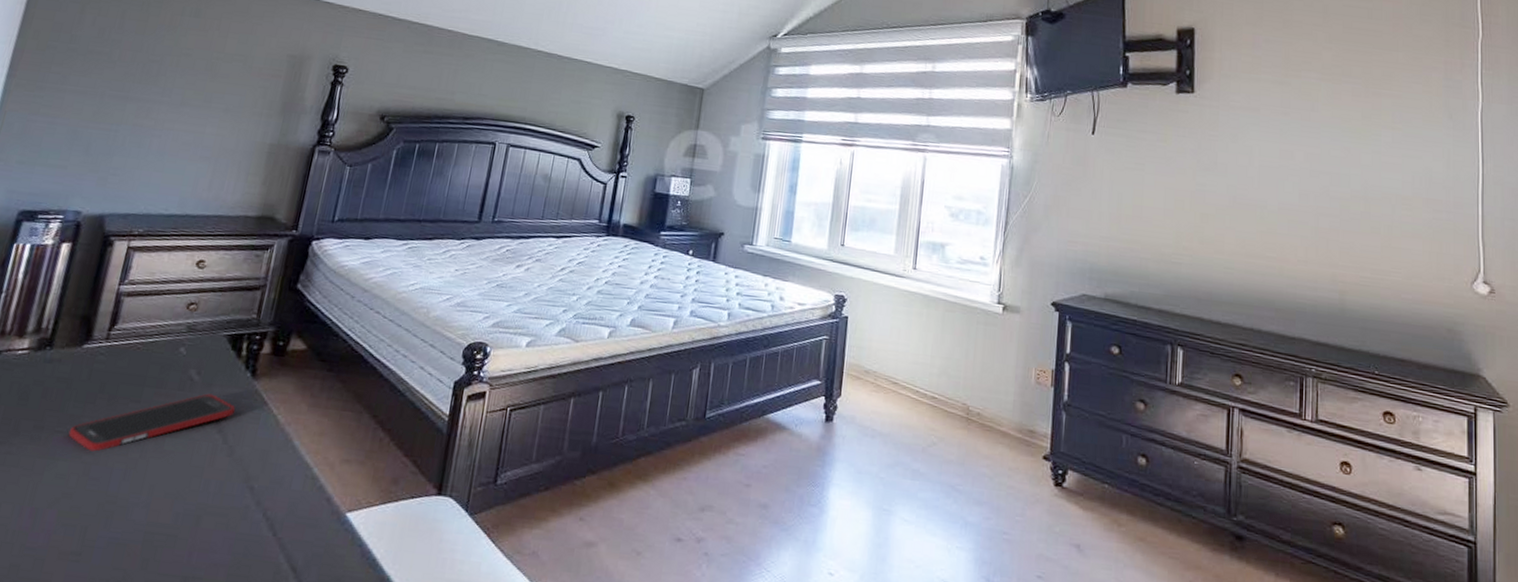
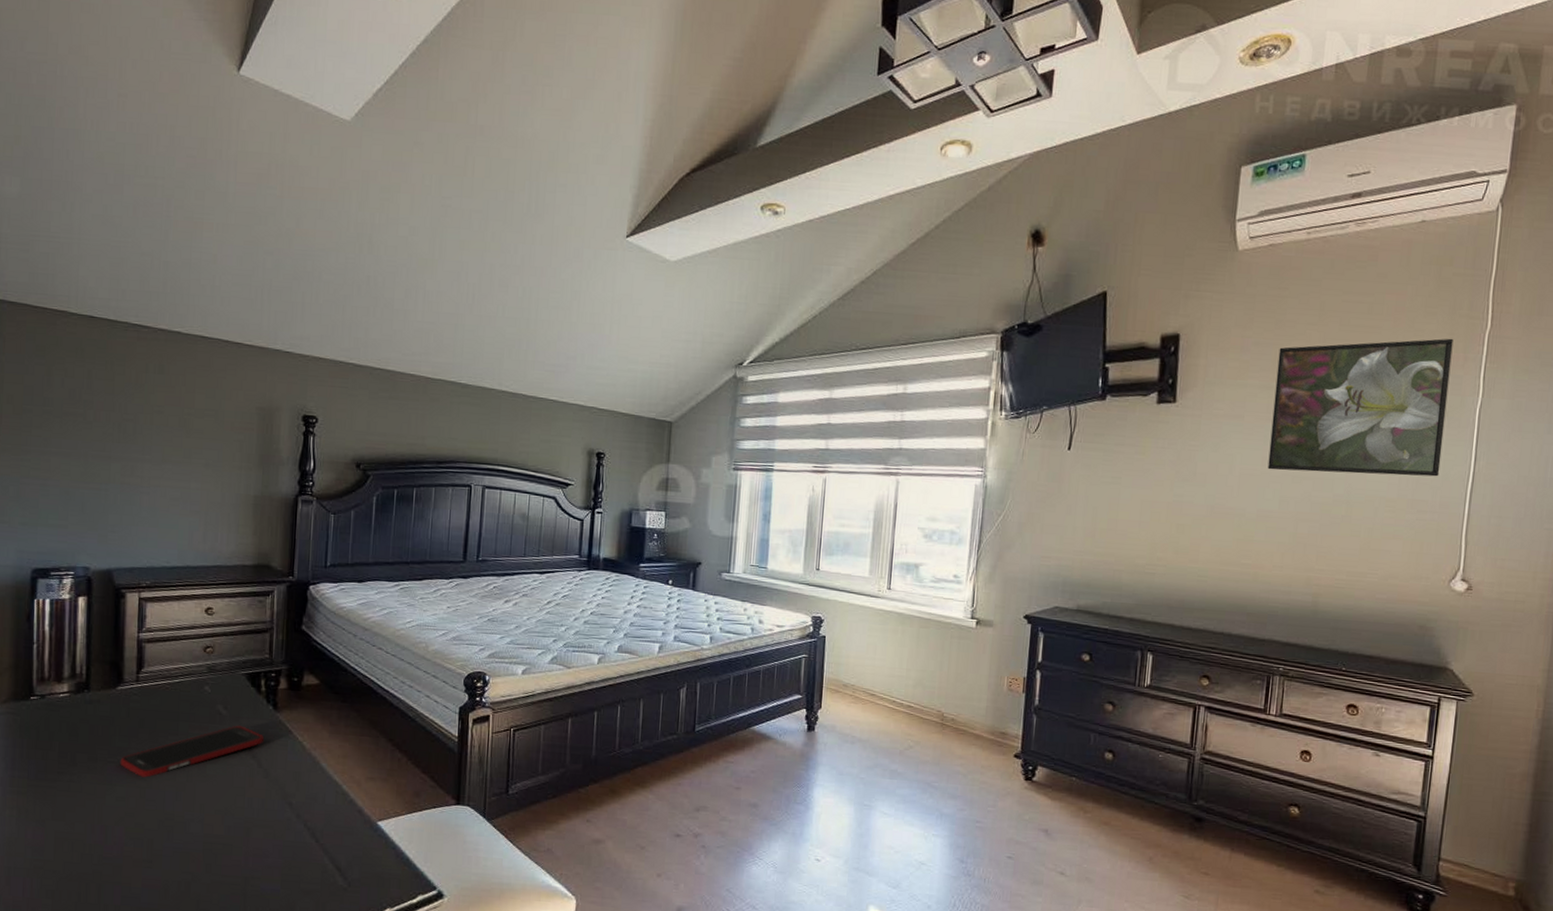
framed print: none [1285,44,1450,177] -> present [1267,338,1454,477]

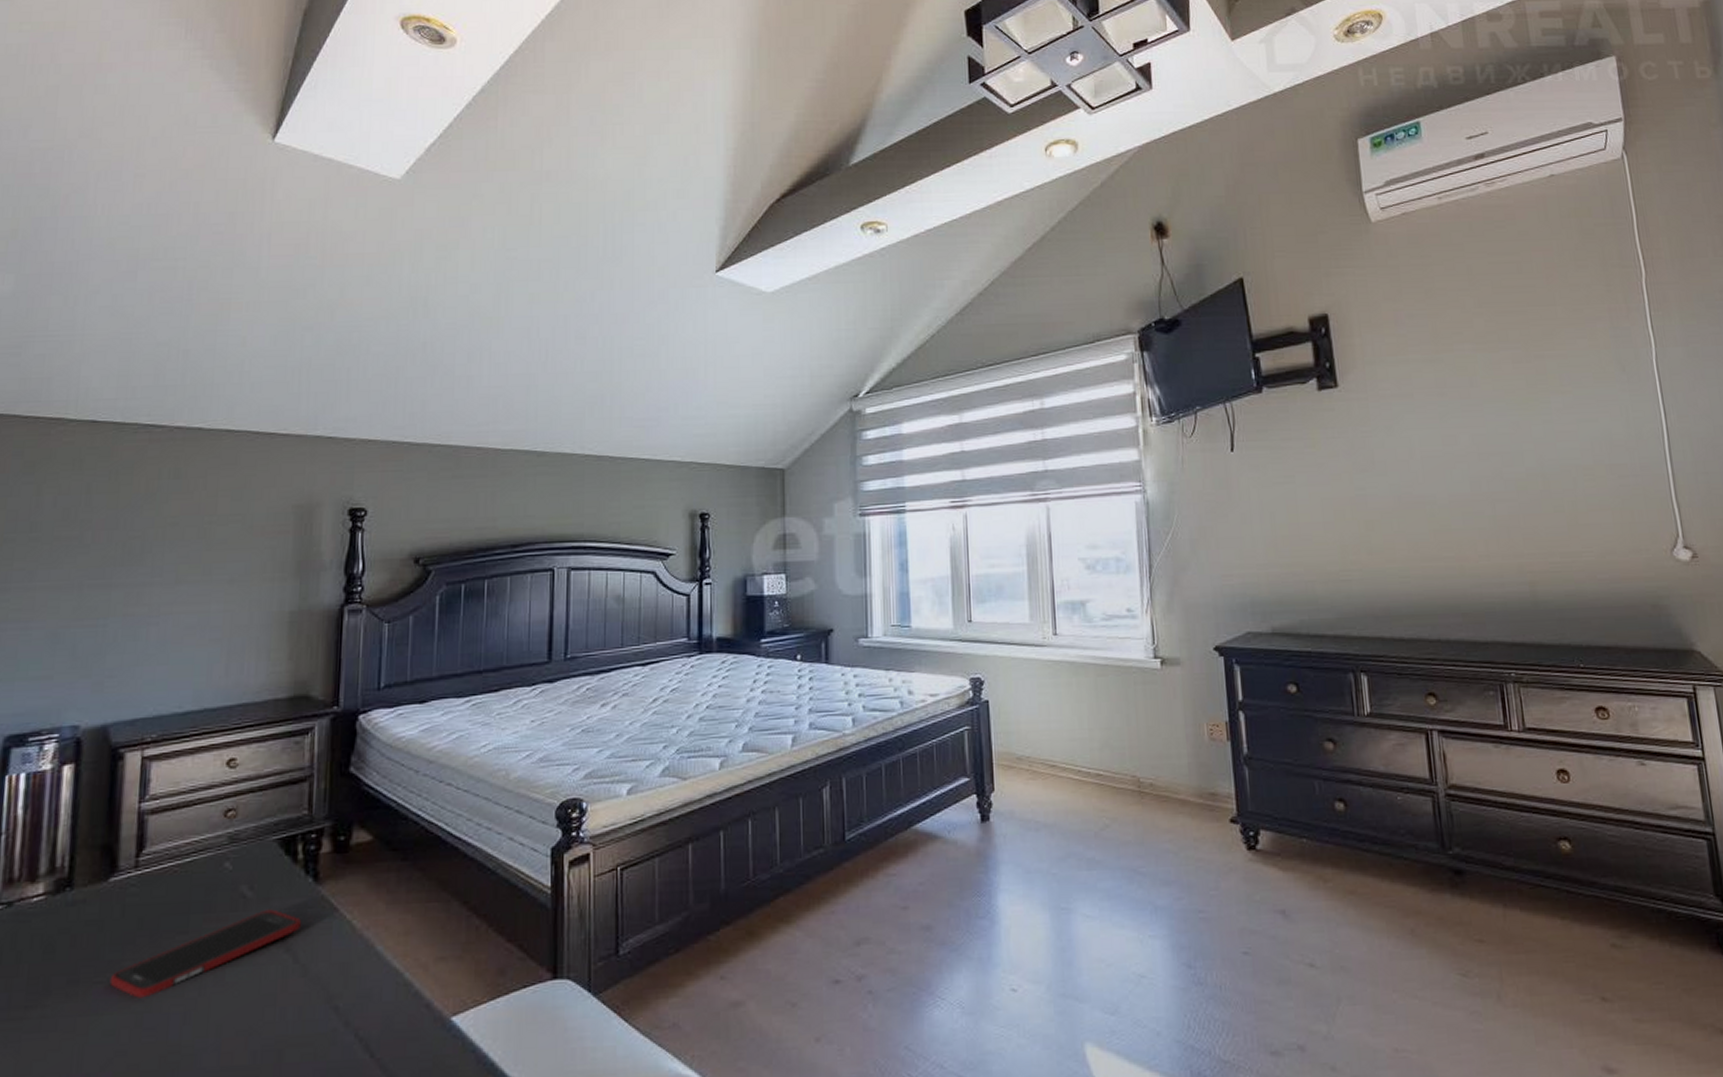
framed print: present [1267,338,1454,477] -> none [1435,289,1632,449]

